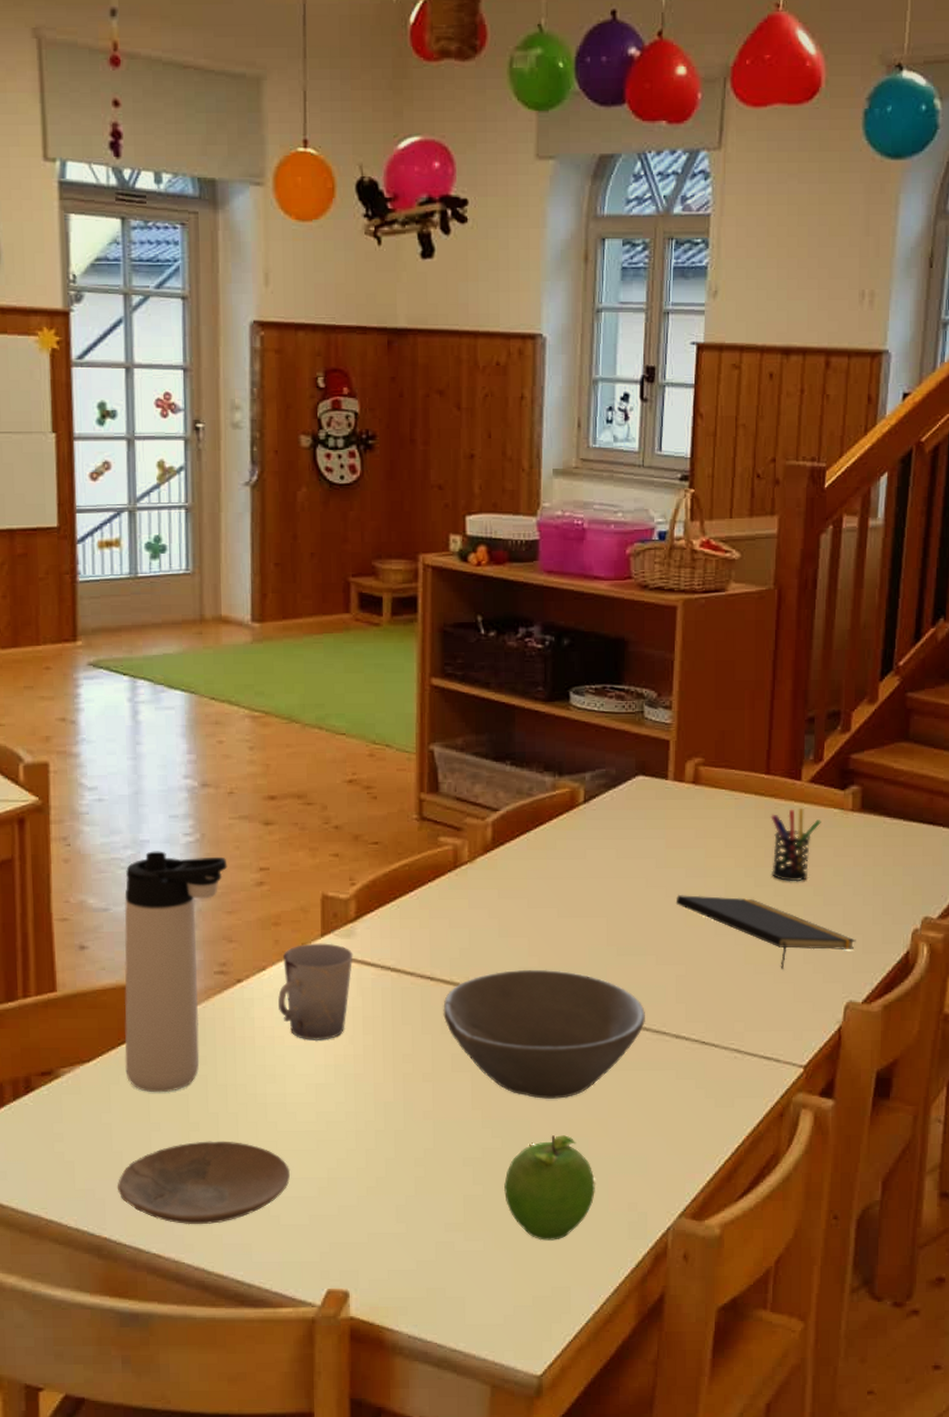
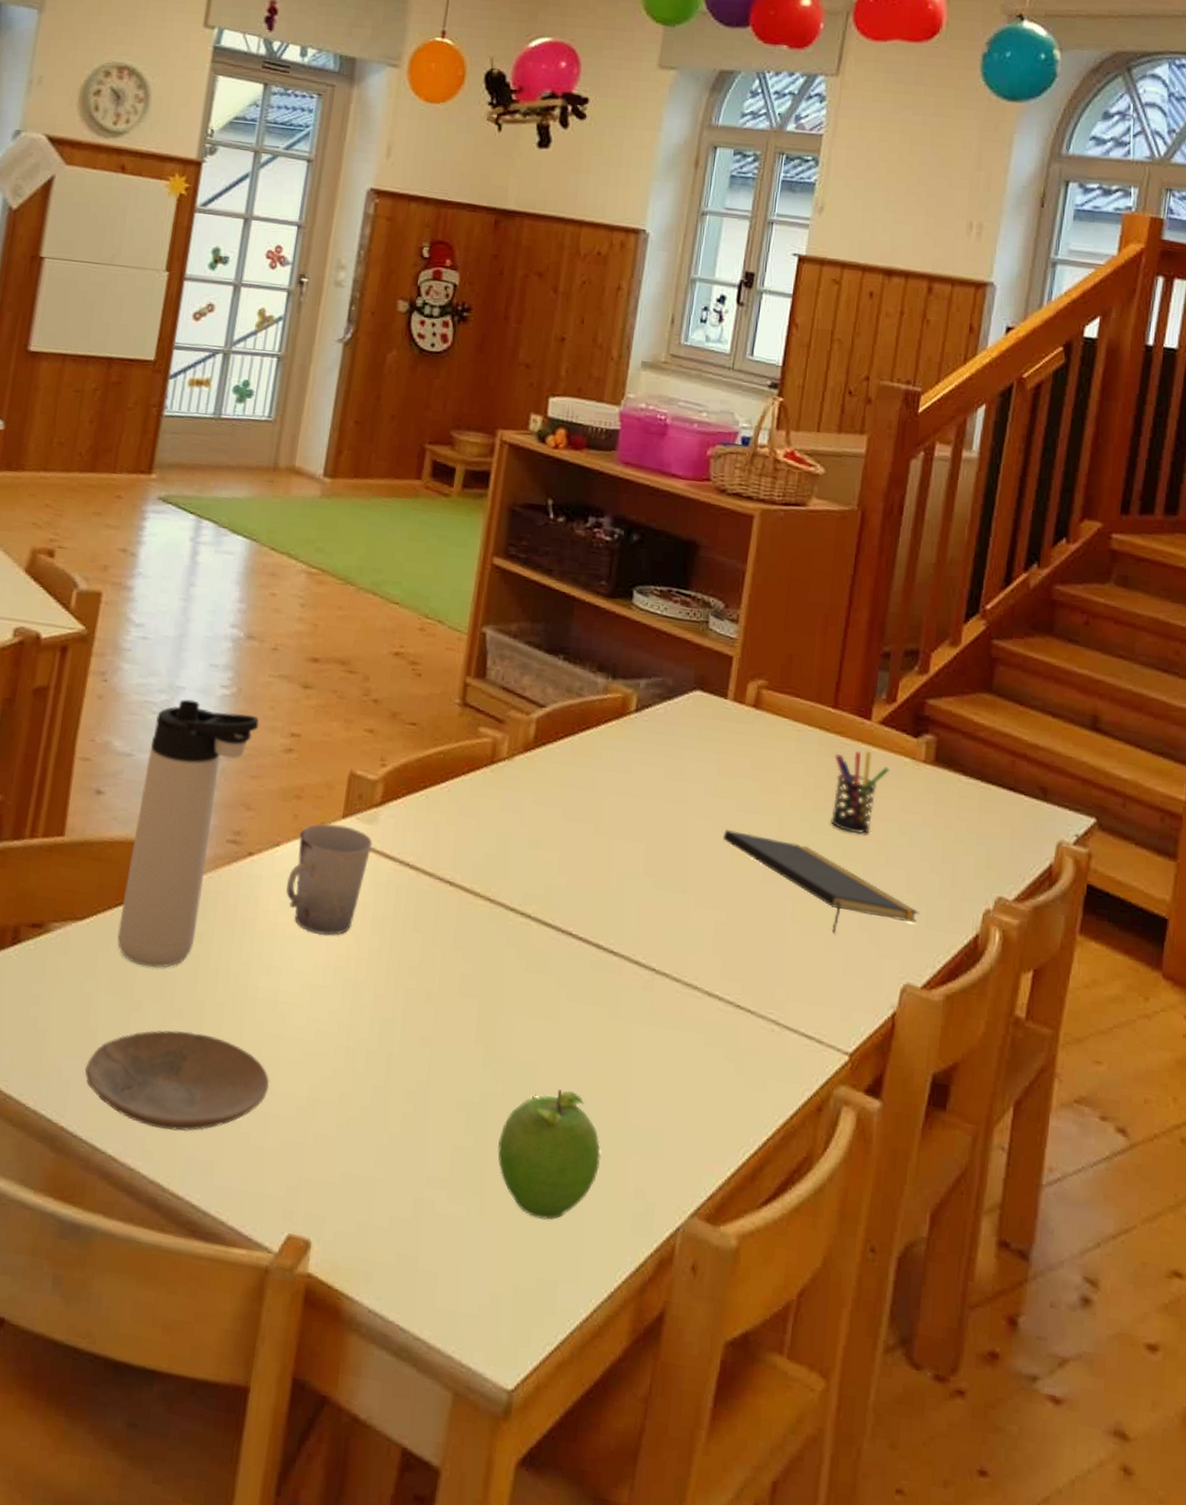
bowl: present [443,969,645,1099] -> none [457,886,677,1048]

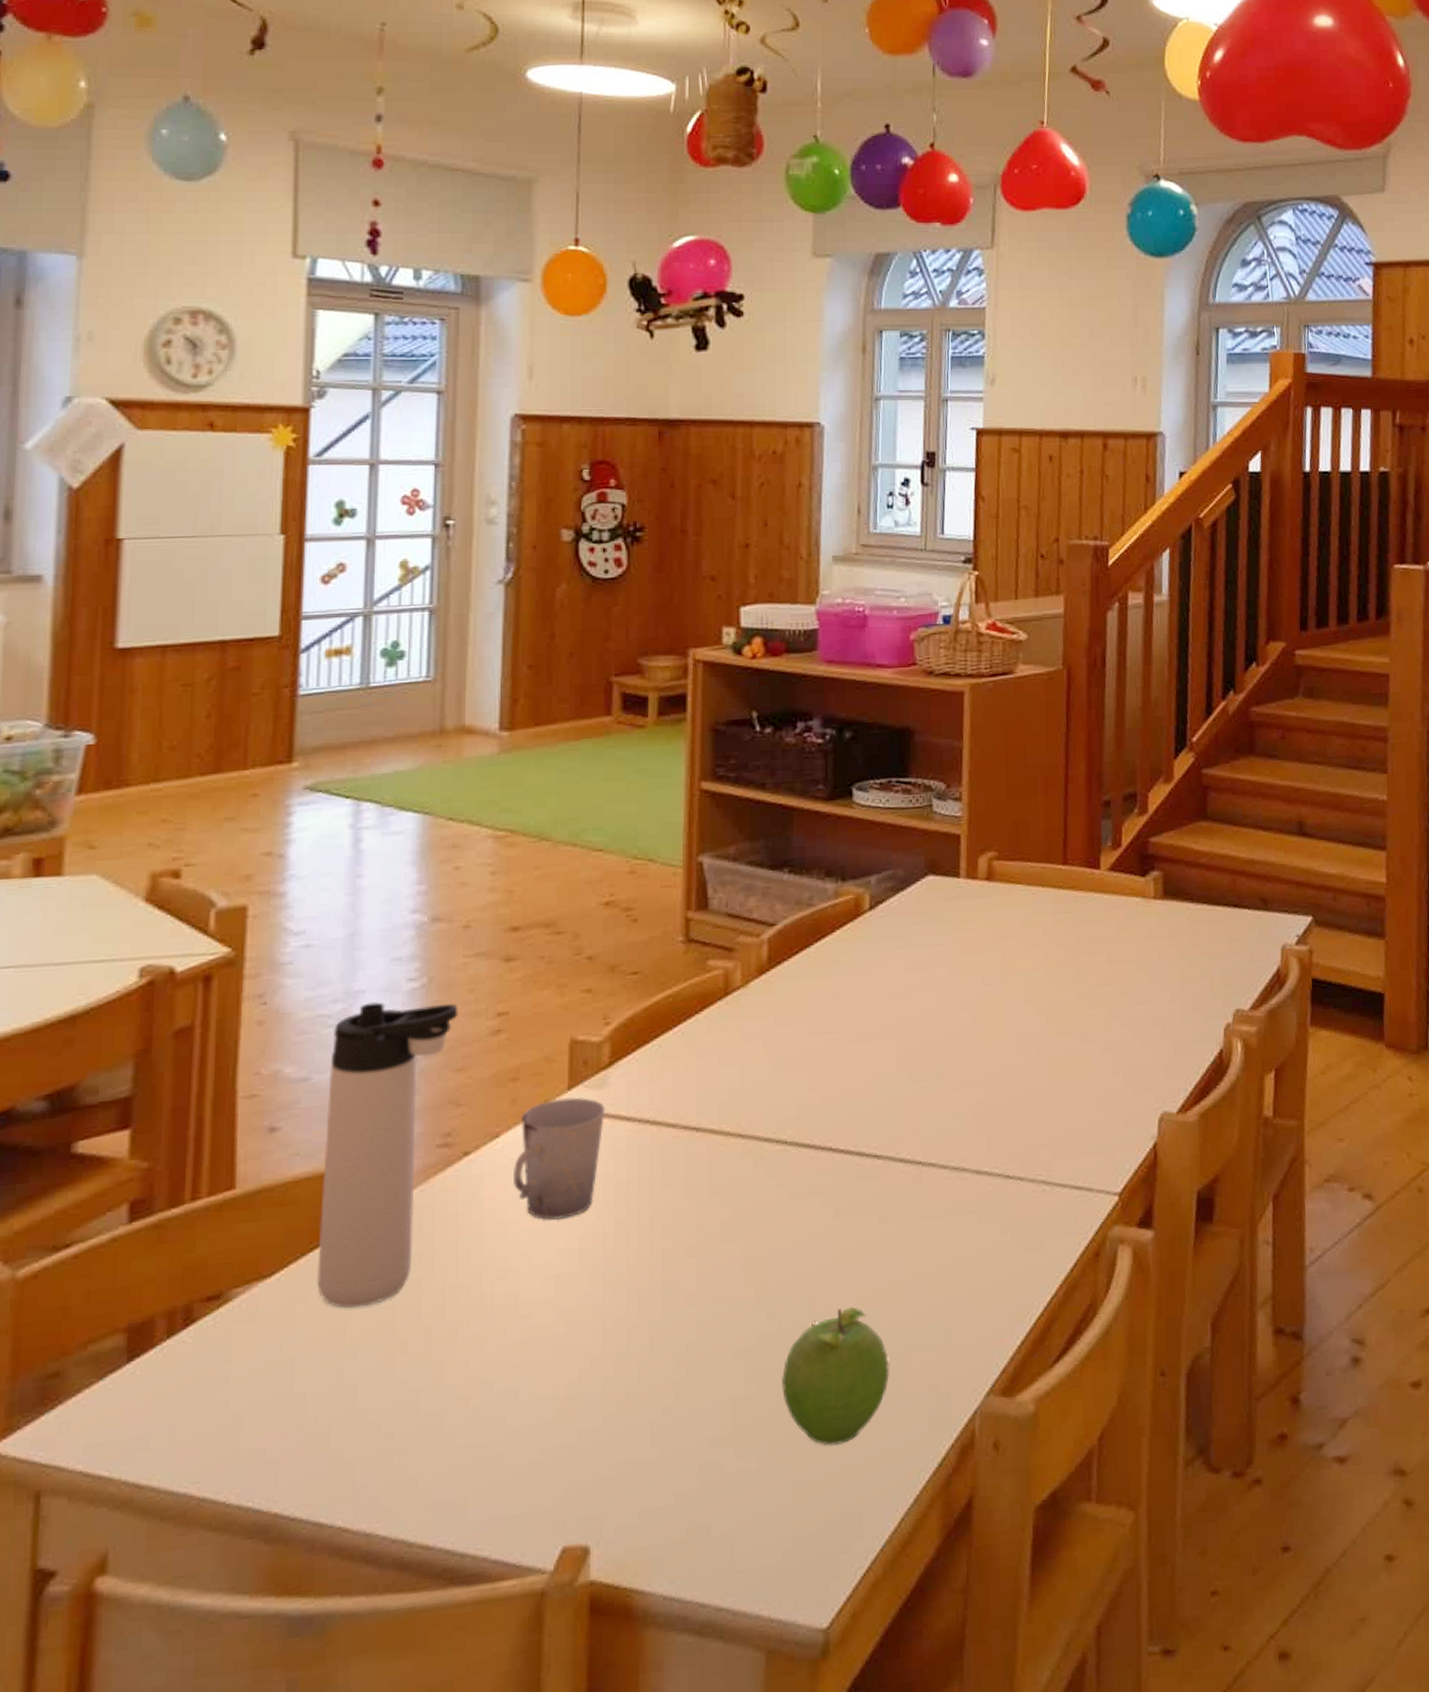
plate: present [84,1029,270,1132] -> none [295,1361,521,1482]
notepad: present [722,830,919,933] -> none [972,1004,1167,1082]
pen holder: present [830,750,890,835] -> none [1070,898,1123,982]

